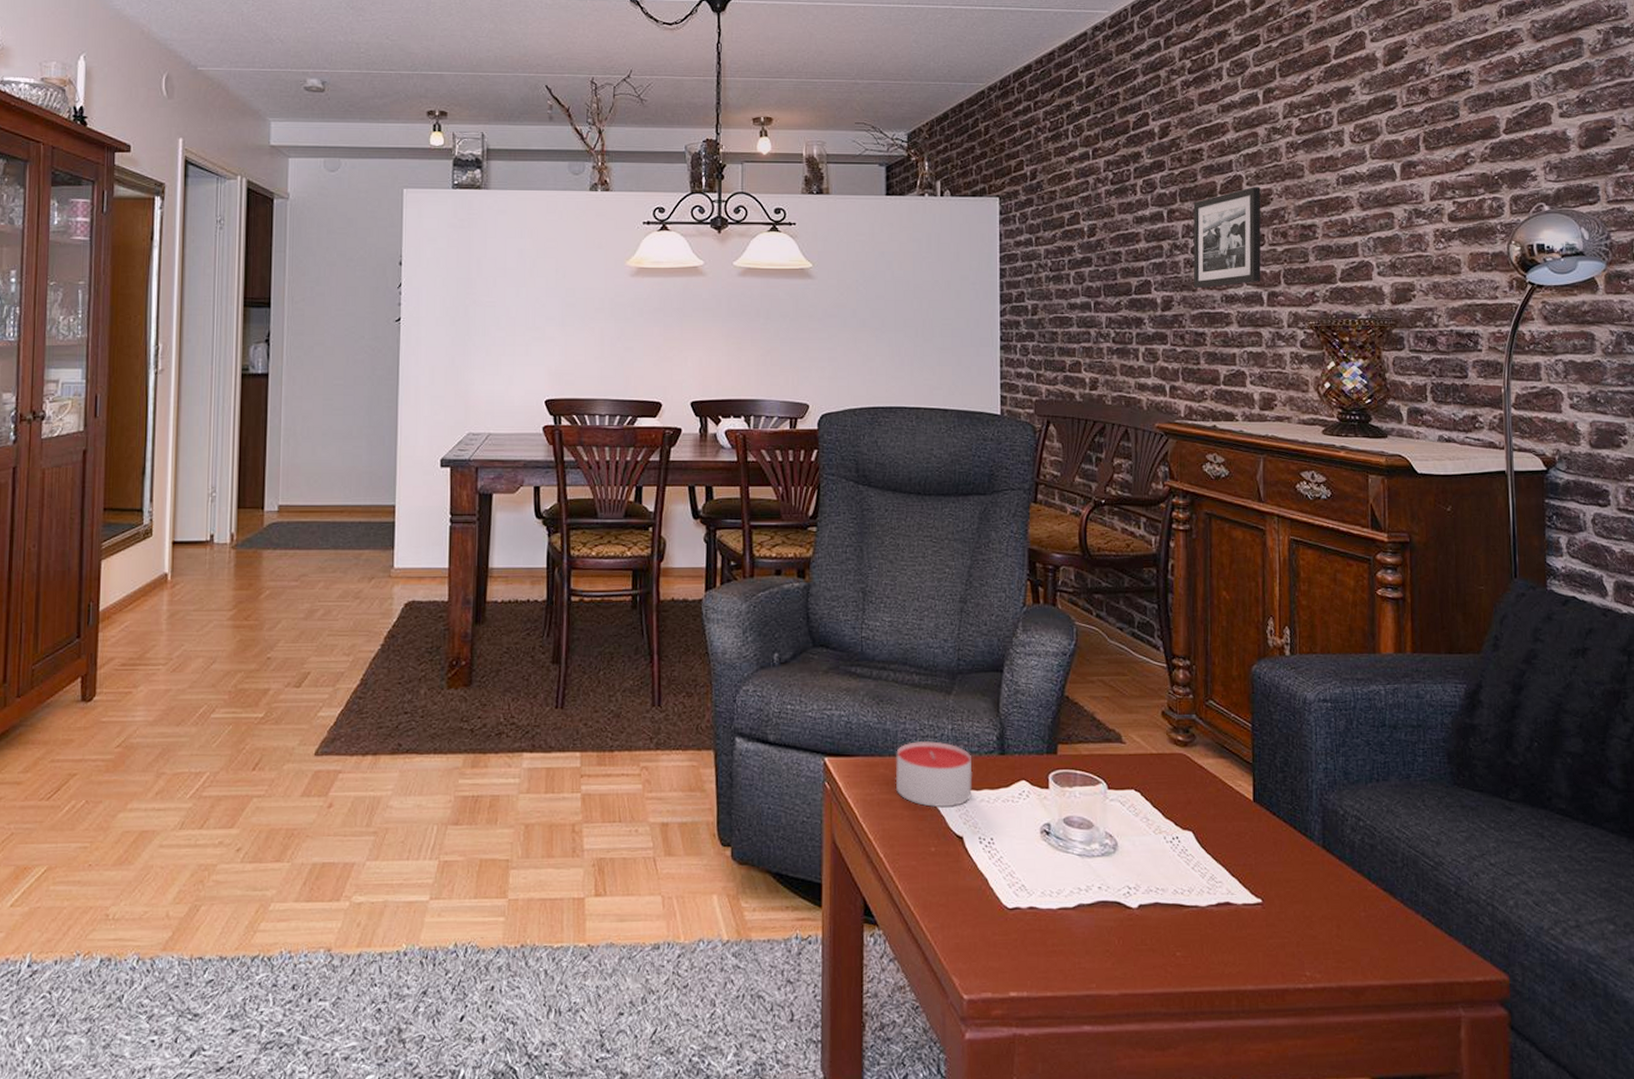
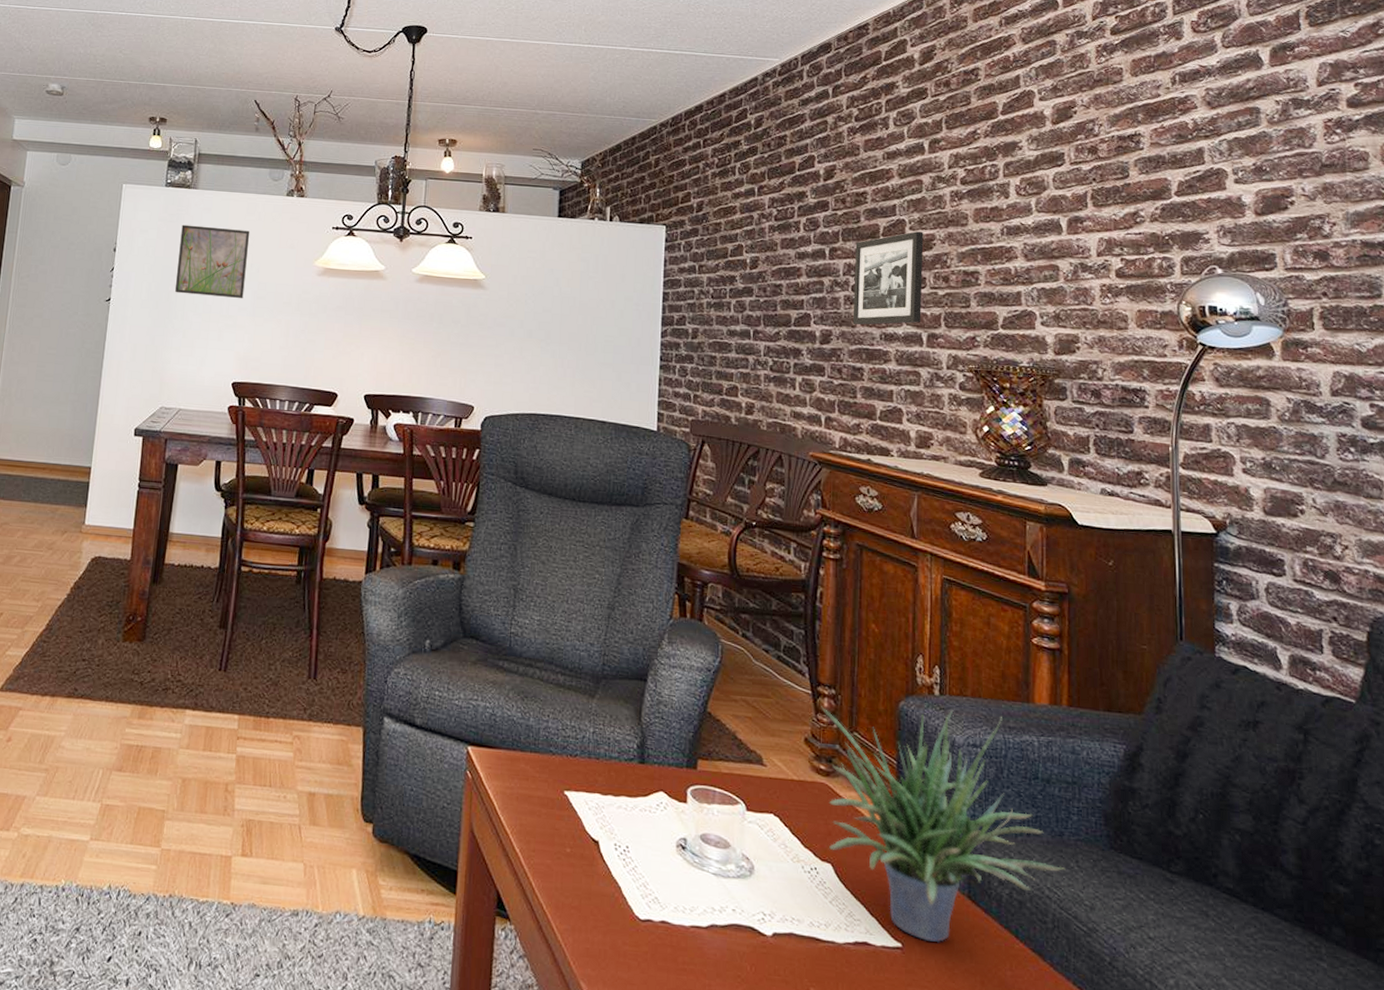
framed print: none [472,230,552,307] -> present [175,224,250,298]
candle: present [895,740,973,807] -> none [534,740,612,811]
potted plant: none [1177,668,1413,895] -> present [821,706,1066,943]

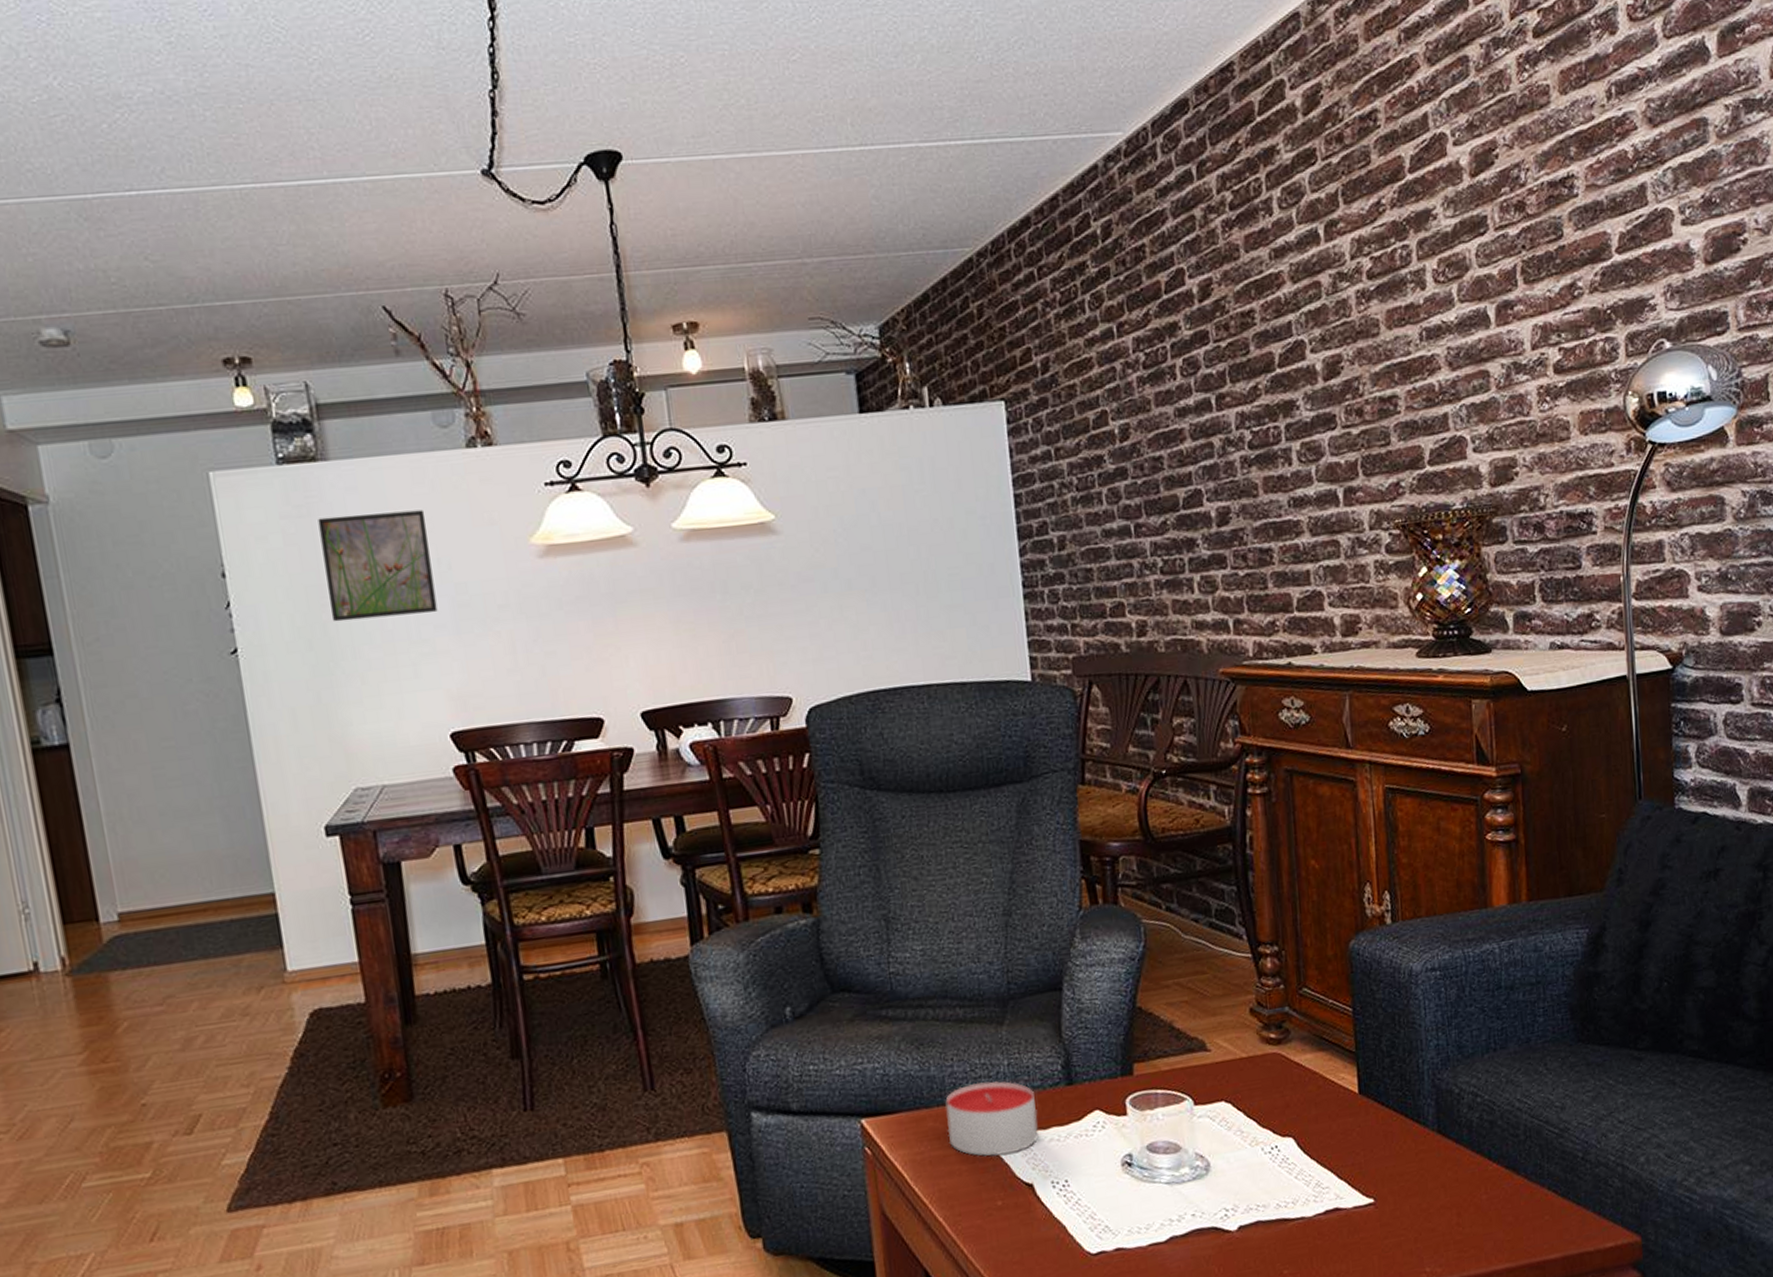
candle: none [534,740,612,811] -> present [945,1081,1039,1156]
potted plant: present [821,706,1066,943] -> none [1264,929,1534,1189]
picture frame: present [852,231,924,325] -> none [1247,353,1335,494]

